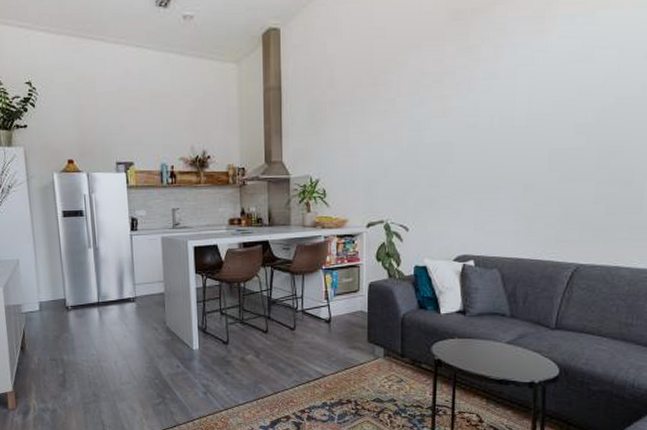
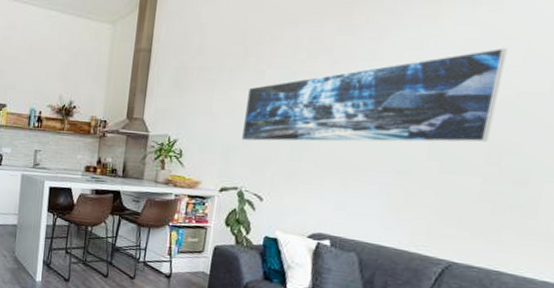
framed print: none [380,57,604,173] -> present [241,47,508,143]

